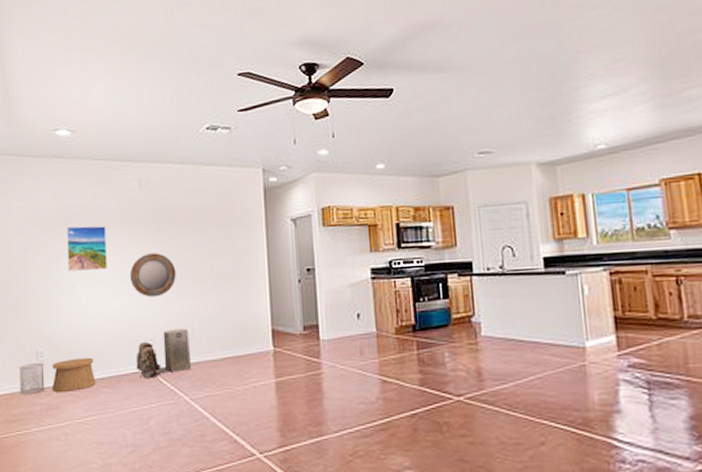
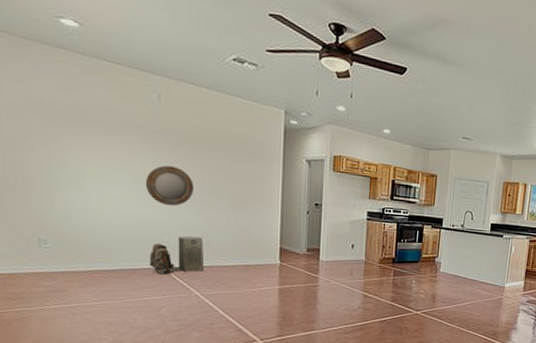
wastebasket: present [19,362,45,394] -> none [19,248,50,277]
basket: present [52,357,96,392] -> none [57,249,107,278]
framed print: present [67,226,107,271] -> none [74,123,121,172]

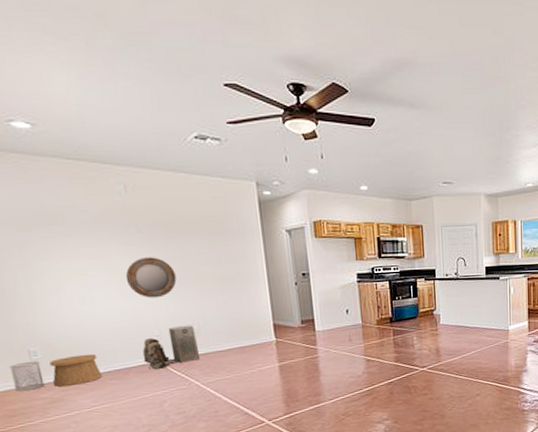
wastebasket: none [19,248,50,277] -> present [10,360,45,391]
basket: none [57,249,107,278] -> present [49,354,103,387]

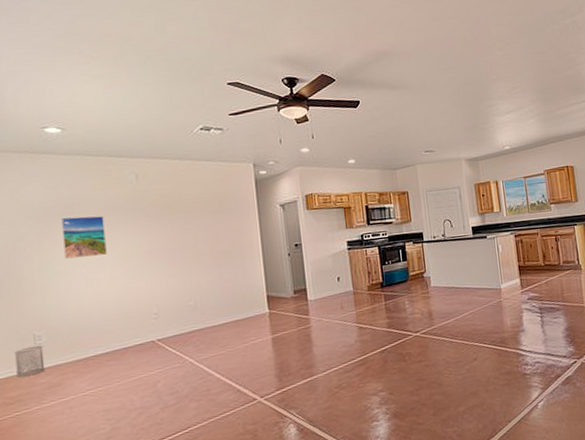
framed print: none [43,227,99,274] -> present [61,215,107,259]
basket: present [49,354,103,387] -> none [52,335,101,371]
home mirror: present [125,257,177,298] -> none [130,237,177,277]
backpack: present [142,338,175,369] -> none [140,316,171,348]
air purifier: present [168,325,201,363] -> none [166,301,196,341]

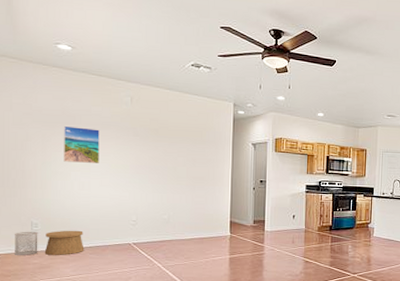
basket: none [52,335,101,371] -> present [44,230,84,255]

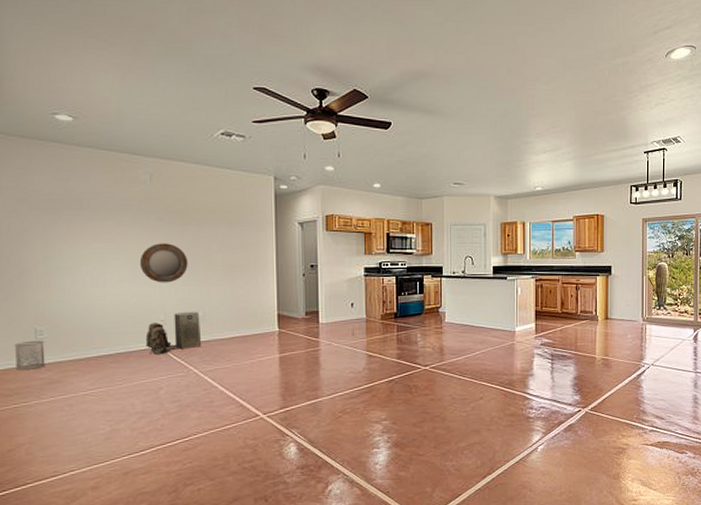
basket: present [44,230,84,255] -> none [53,335,103,367]
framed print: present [64,125,100,163] -> none [69,211,115,255]
home mirror: none [118,155,158,189] -> present [139,243,188,283]
backpack: none [119,222,144,249] -> present [145,323,176,354]
air purifier: none [143,214,166,246] -> present [174,311,202,349]

